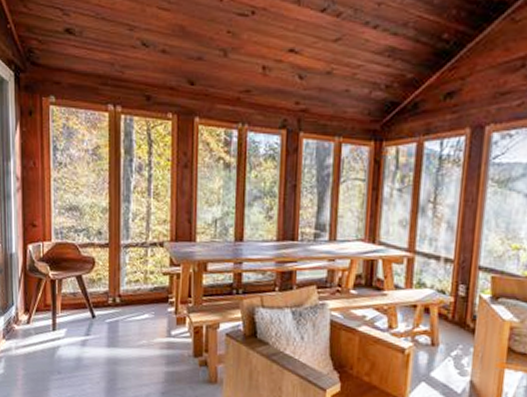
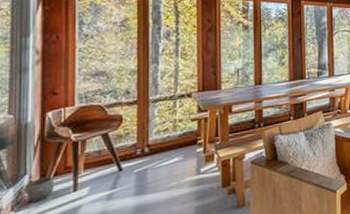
planter: none [14,310,36,335] -> present [26,176,54,203]

